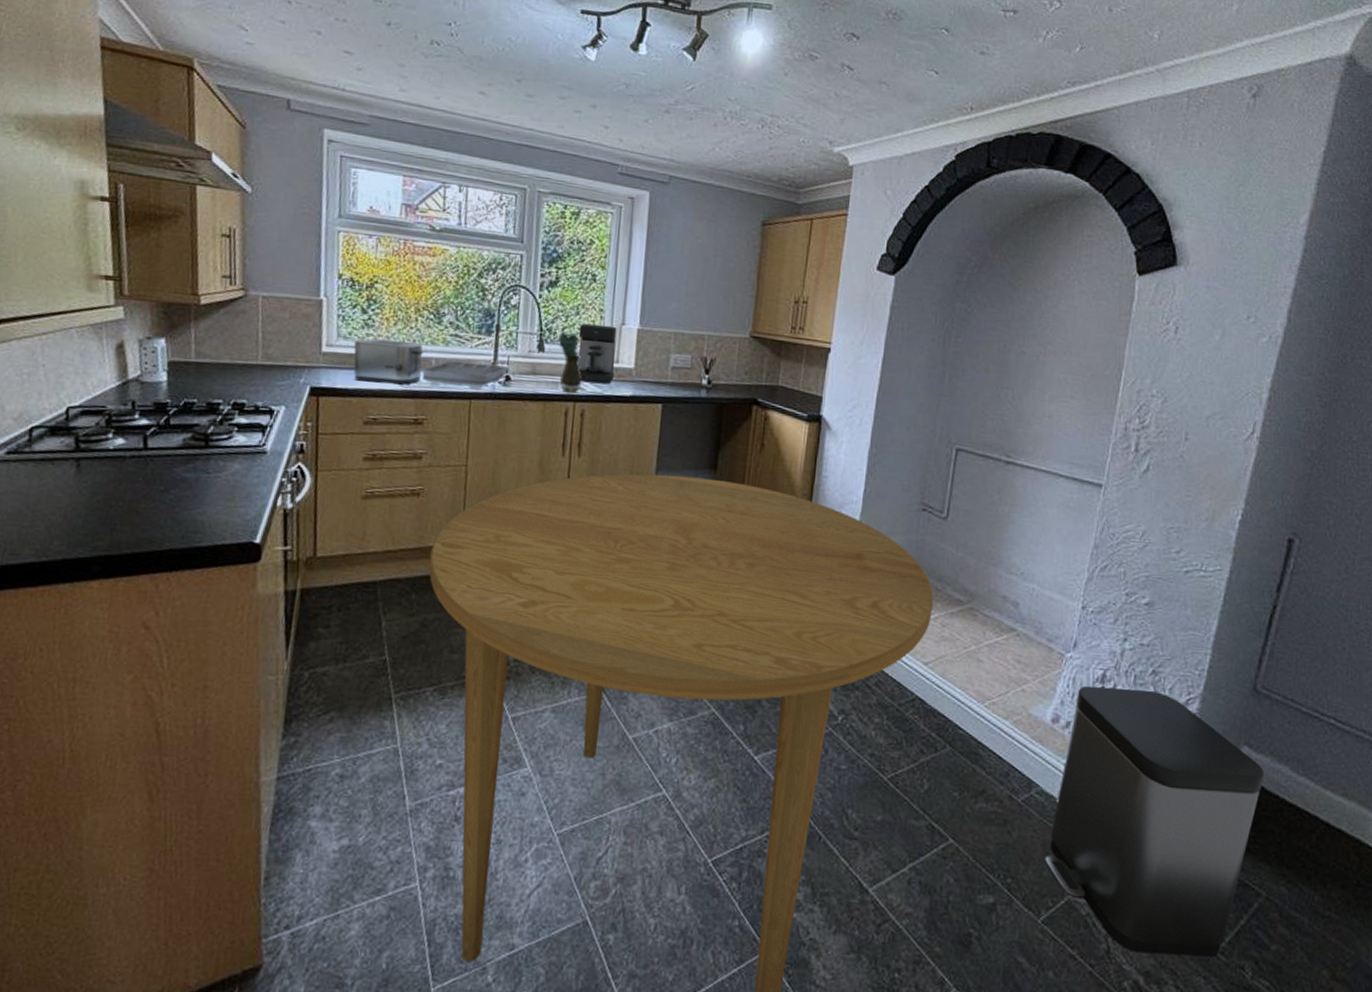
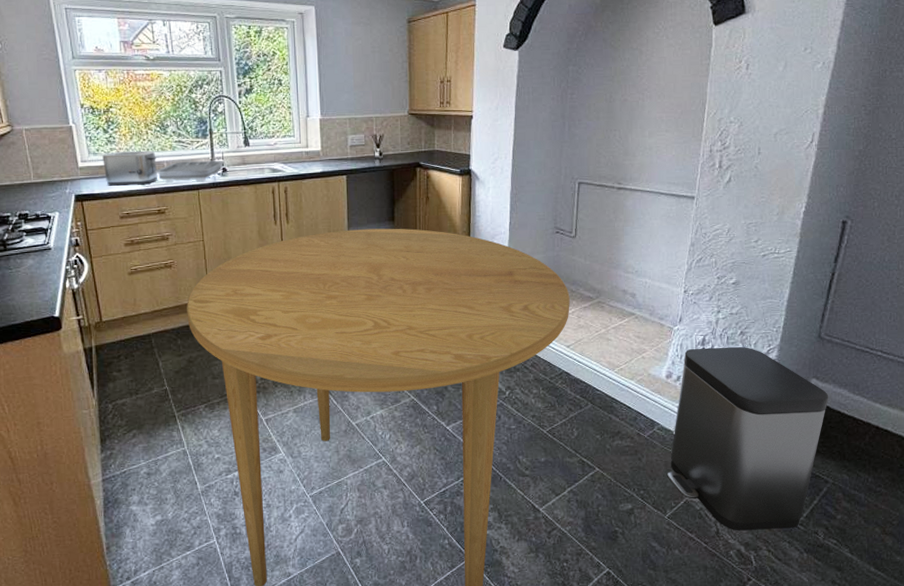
vase: present [557,328,583,395] -> none [258,125,282,177]
coffee maker: present [578,323,617,383] -> none [274,119,306,165]

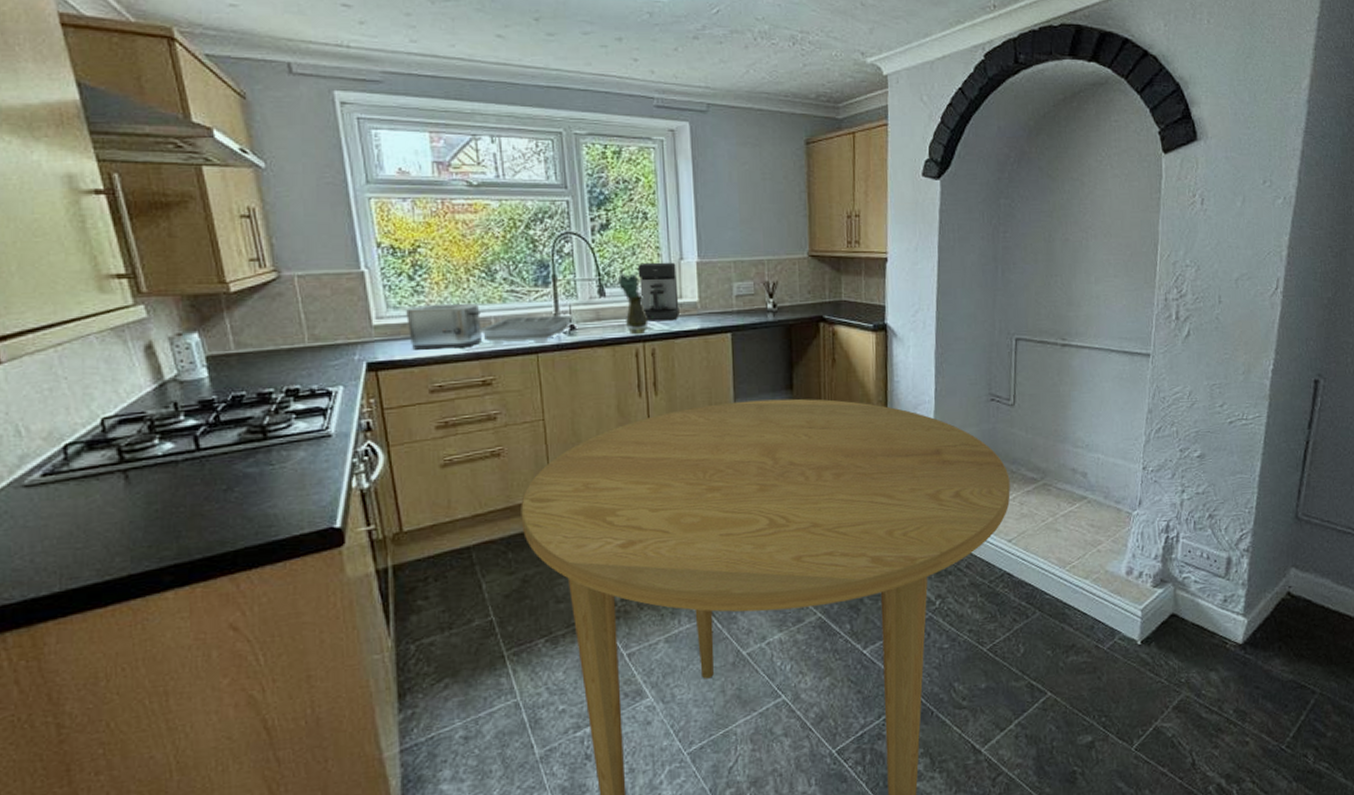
vase: none [258,125,282,177] -> present [617,270,649,335]
coffee maker: none [274,119,306,165] -> present [637,262,679,320]
pedal bin: present [667,346,829,531] -> none [1132,532,1311,760]

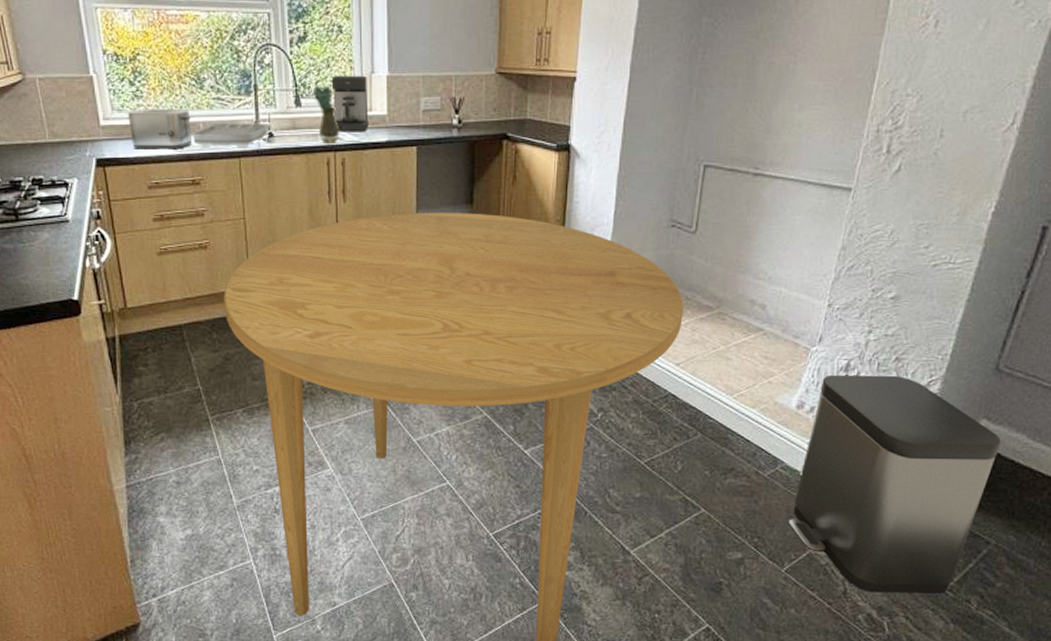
pedal bin: none [1132,532,1311,760] -> present [788,374,1002,594]

